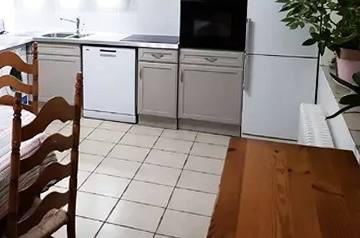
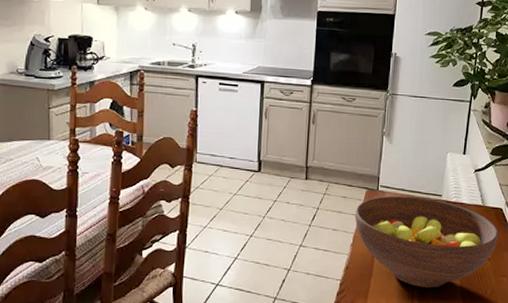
fruit bowl: none [221,142,351,223] -> present [355,195,498,288]

